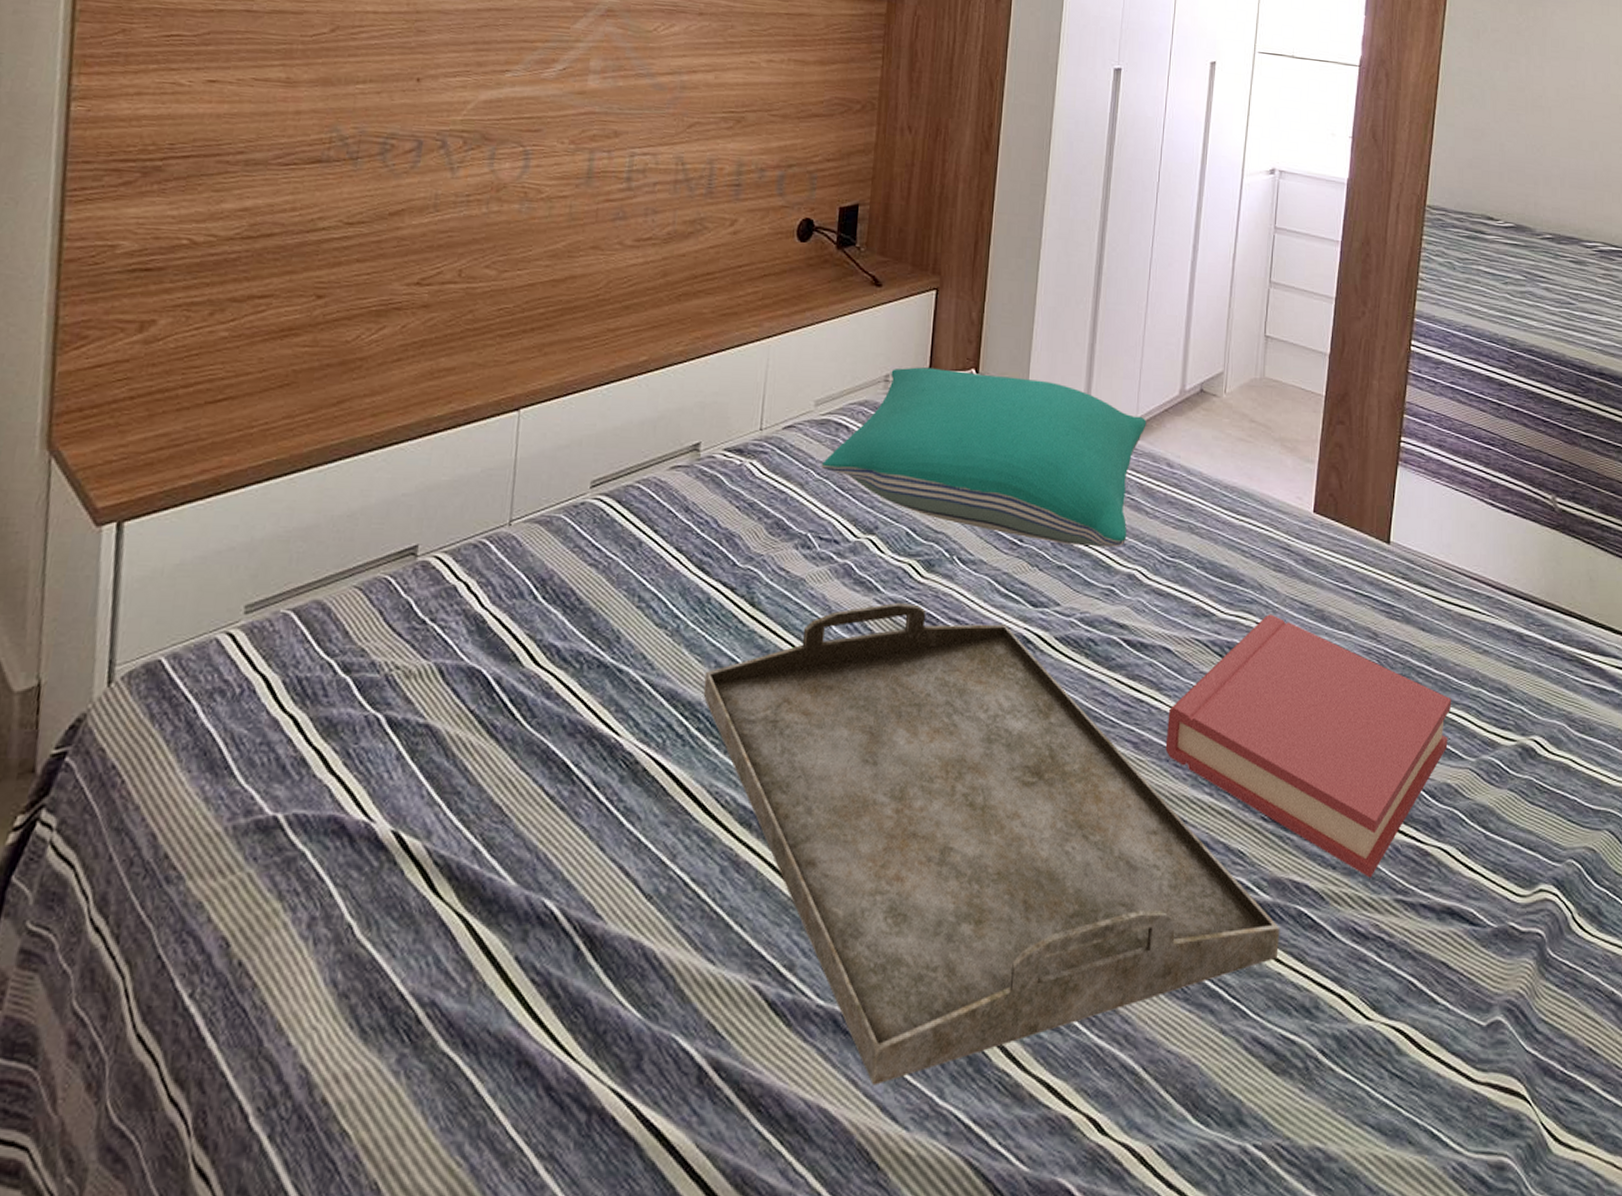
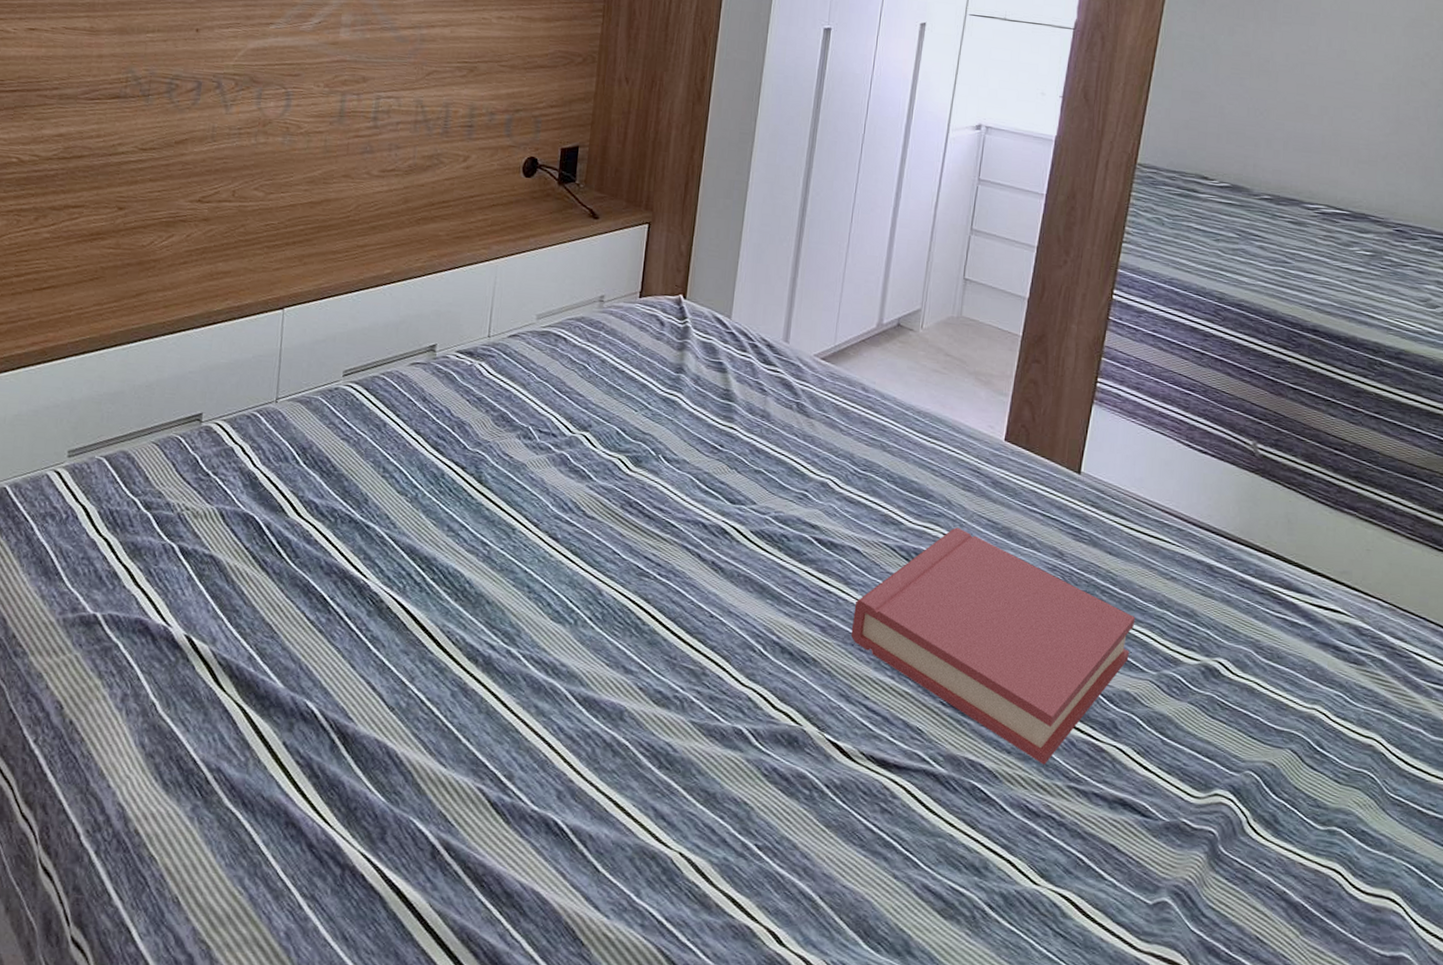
serving tray: present [703,602,1280,1086] -> none [437,490,954,880]
pillow: present [821,367,1147,548] -> none [541,290,844,458]

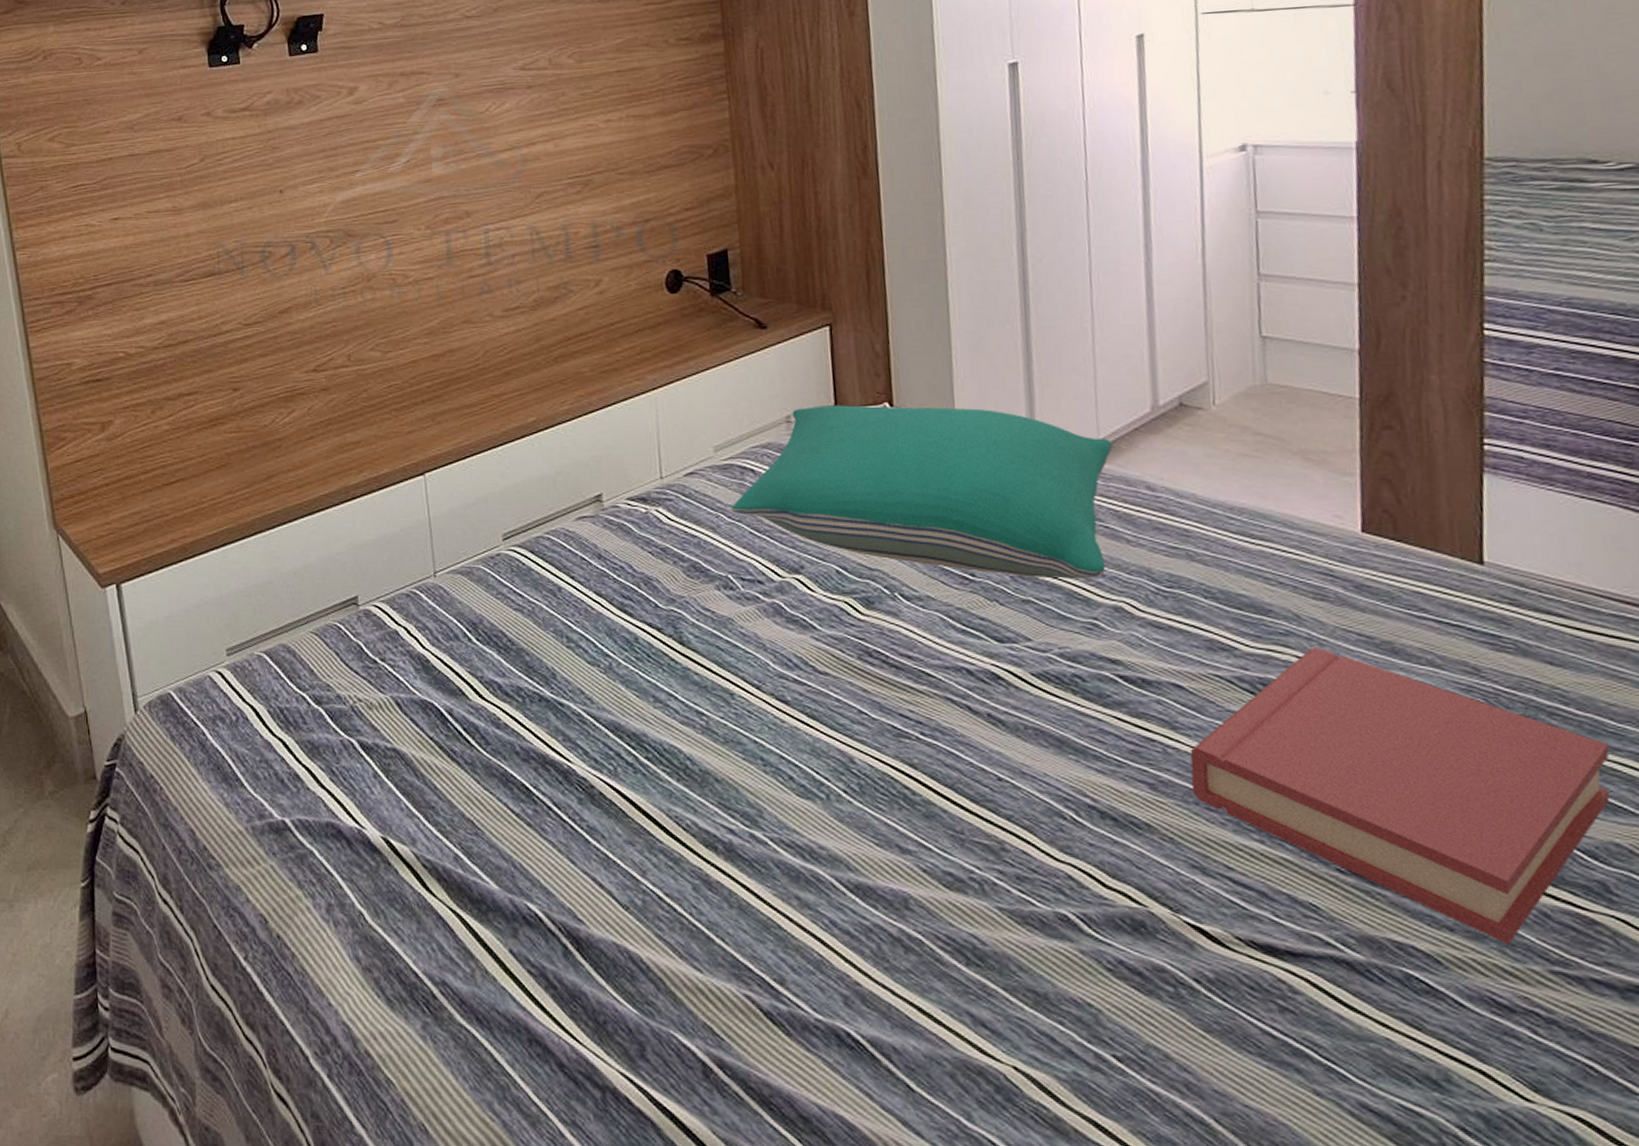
pillow: none [541,290,844,458] -> present [731,405,1113,579]

